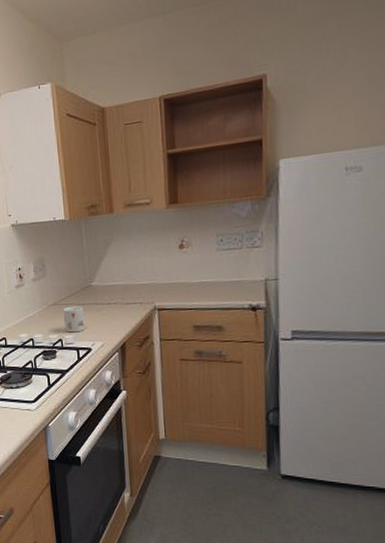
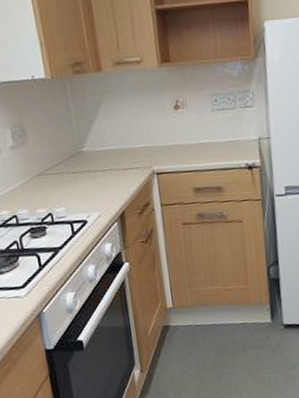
mug: present [63,306,85,333] -> none [50,175,79,206]

